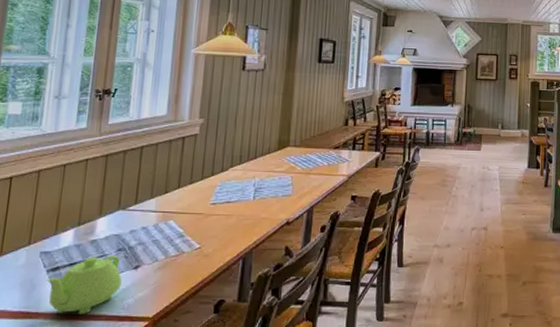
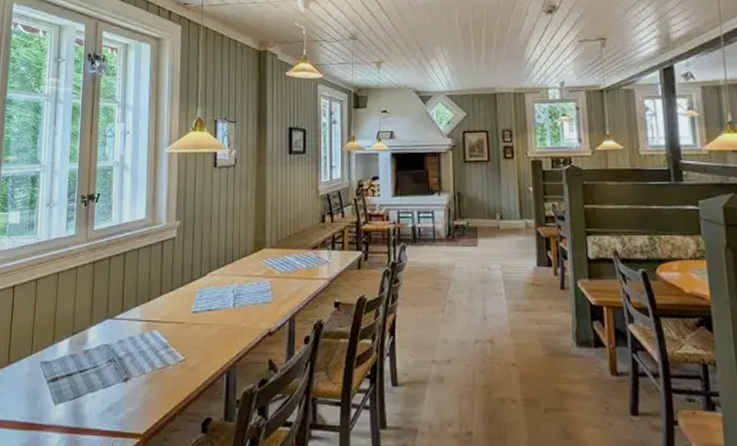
teapot: present [46,255,122,314] -> none [47,367,113,428]

